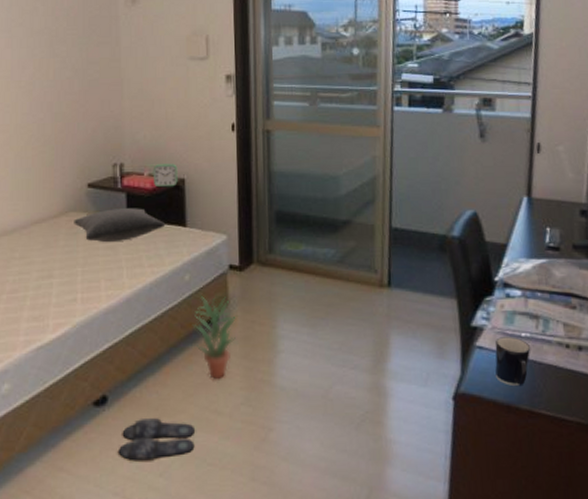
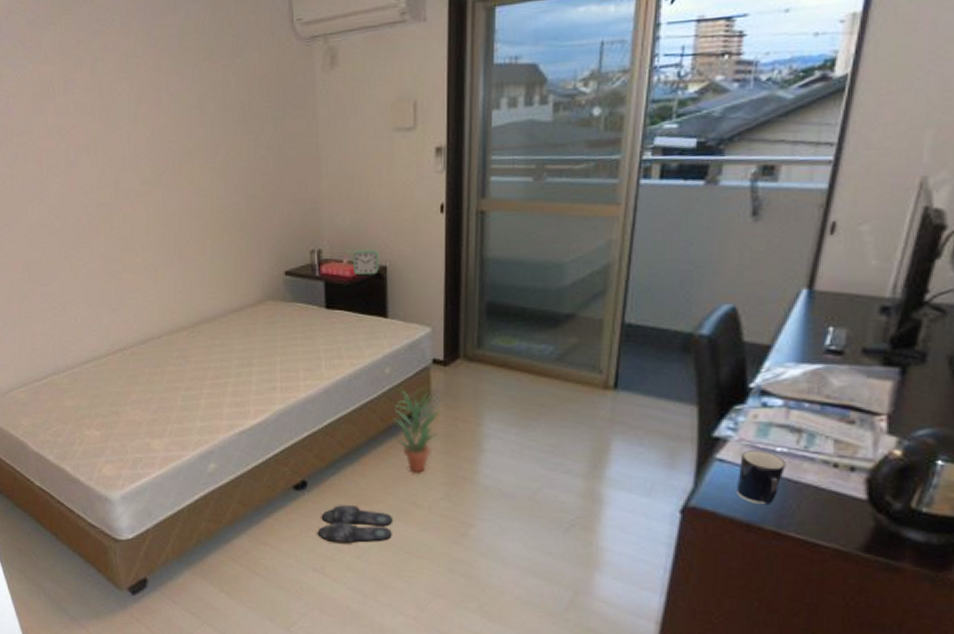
pillow: present [74,208,166,243] -> none [271,297,366,333]

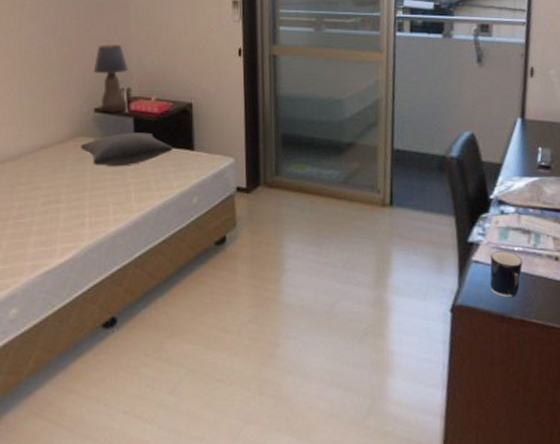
pillow: none [271,297,366,333] -> present [81,132,174,168]
table lamp: none [283,201,319,276] -> present [93,44,129,113]
slippers: present [318,505,394,543] -> none [129,338,204,381]
alarm clock: present [352,250,379,276] -> none [160,88,185,112]
potted plant: present [392,389,440,474] -> none [200,217,245,300]

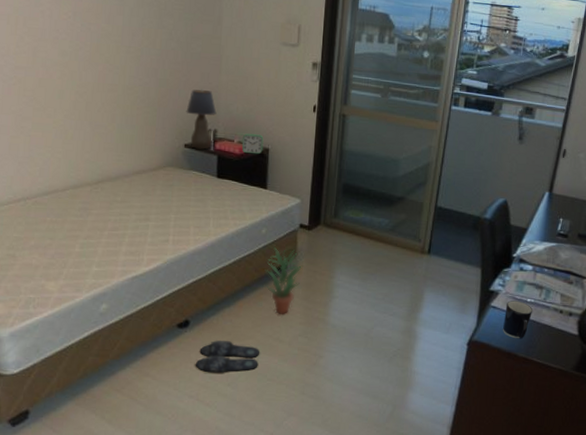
pillow: present [81,132,174,168] -> none [170,168,250,197]
slippers: none [129,338,204,381] -> present [196,341,260,373]
alarm clock: none [160,88,185,112] -> present [241,133,264,155]
potted plant: none [200,217,245,300] -> present [265,246,303,315]

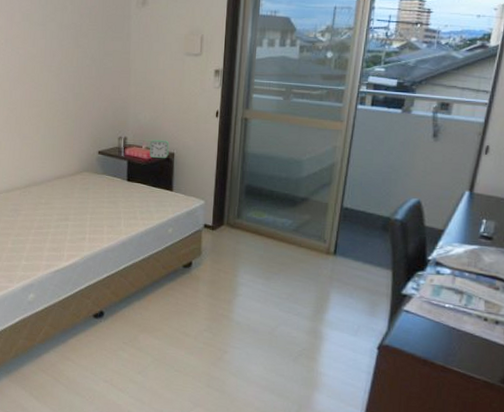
table lamp: present [186,89,217,150] -> none [99,100,126,156]
slippers: present [196,341,260,373] -> none [110,331,168,361]
potted plant: present [265,246,303,315] -> none [171,245,208,311]
mug: present [503,300,533,339] -> none [417,305,452,346]

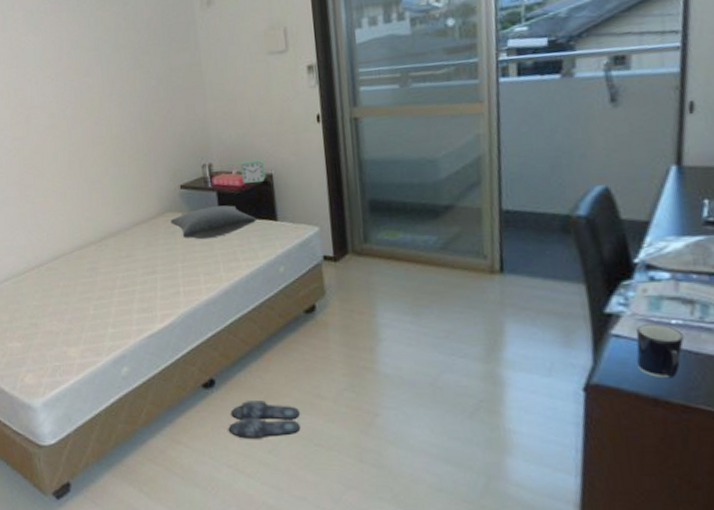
pillow: none [86,172,157,199] -> present [170,205,257,240]
slippers: none [110,331,168,361] -> present [229,401,301,439]
mug: none [417,305,452,346] -> present [636,324,685,379]

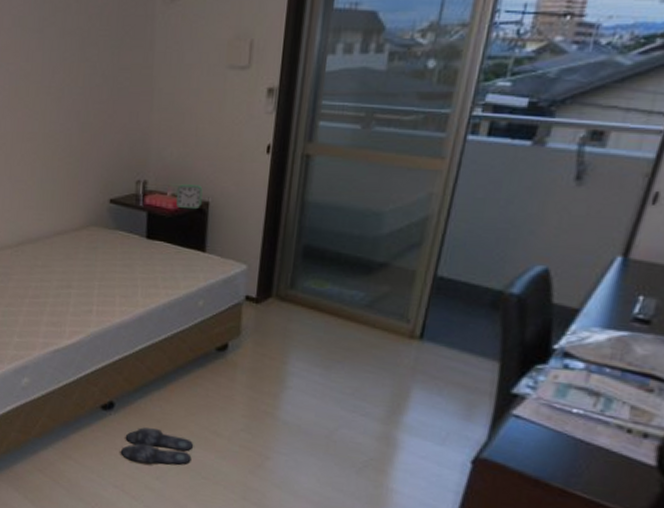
pillow: present [170,205,257,240] -> none [94,227,185,261]
mug: present [636,324,685,379] -> none [529,409,581,463]

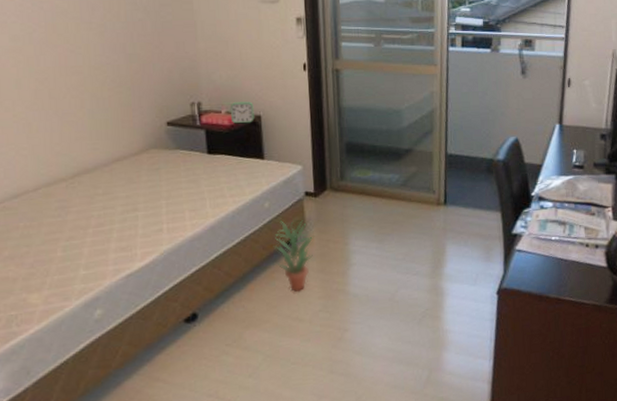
slippers: present [121,427,194,465] -> none [211,328,280,367]
potted plant: none [201,322,248,405] -> present [273,219,314,293]

